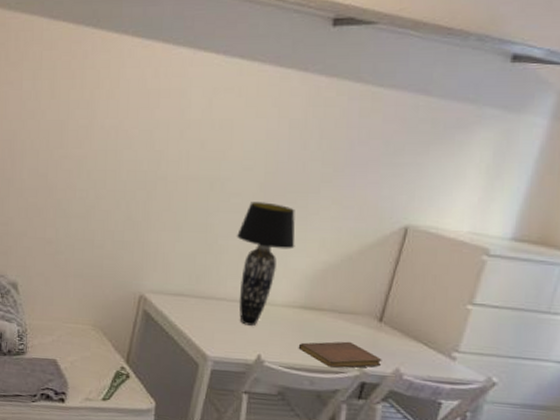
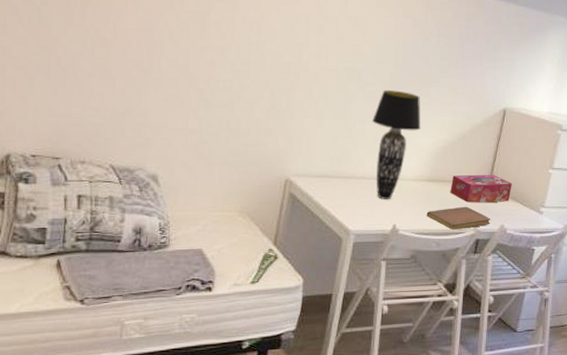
tissue box: none [329,304,413,341] -> present [450,174,512,204]

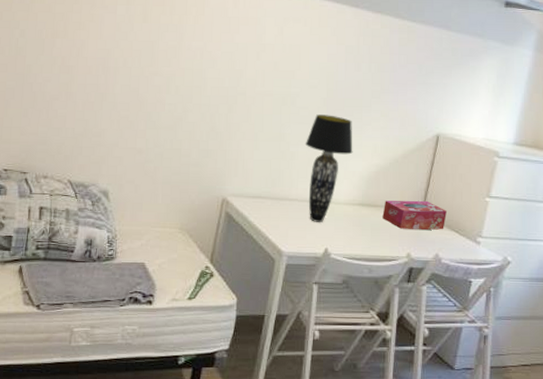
notebook: present [426,206,491,229] -> none [358,232,425,256]

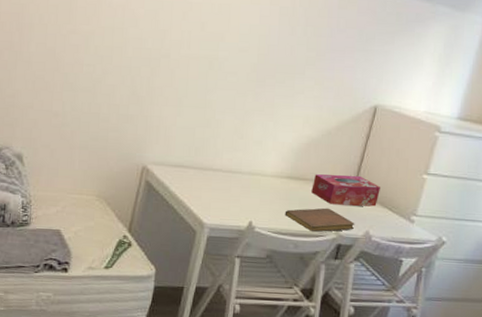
table lamp: present [305,114,353,222] -> none [231,81,284,195]
notebook: none [358,232,425,256] -> present [284,208,355,232]

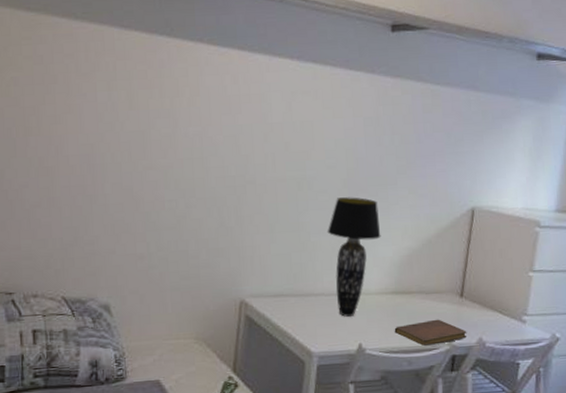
table lamp: none [231,81,284,195] -> present [327,197,381,317]
tissue box: present [311,174,380,207] -> none [418,281,488,315]

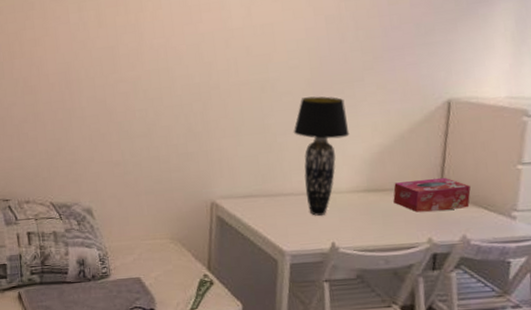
notebook: present [394,319,467,346] -> none [368,216,449,244]
tissue box: none [418,281,488,315] -> present [393,177,471,212]

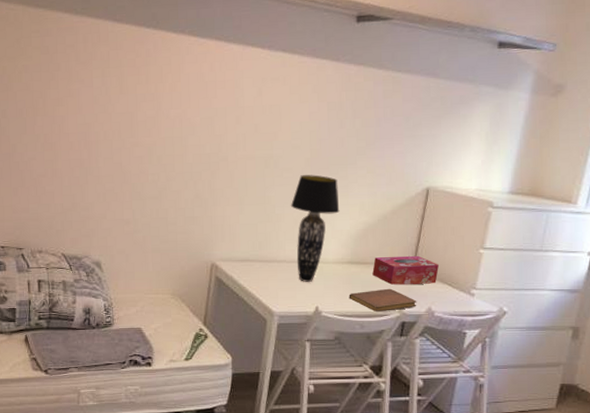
notebook: none [368,216,449,244] -> present [349,288,417,311]

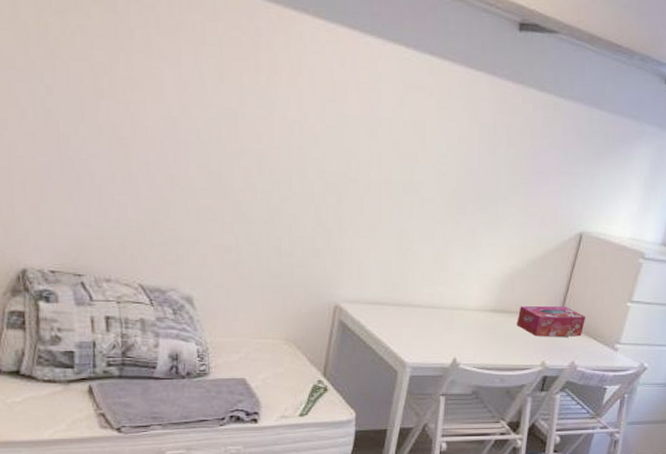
table lamp: present [290,175,340,282] -> none [430,207,486,330]
notebook: present [349,288,417,311] -> none [490,340,561,365]

